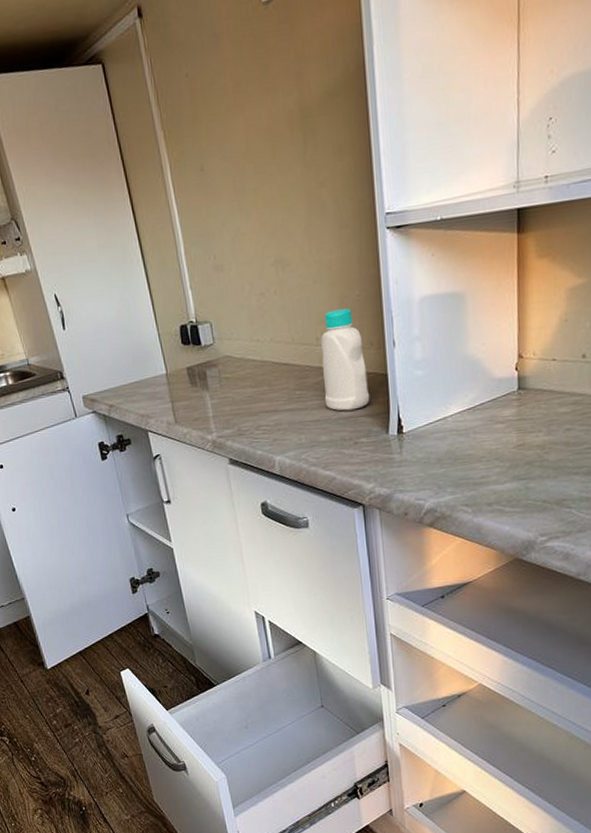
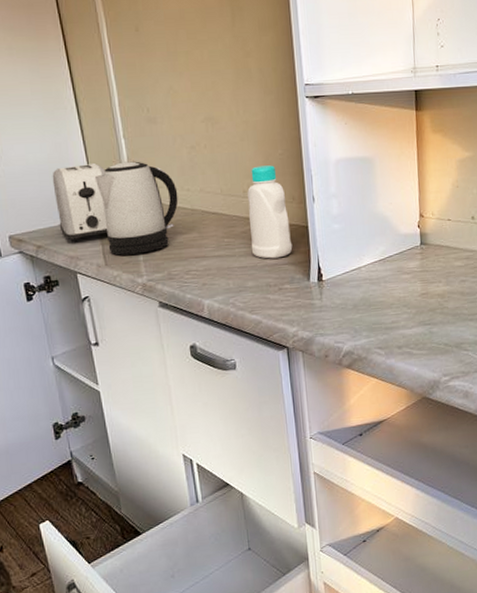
toaster: none [121,317,177,401] -> present [52,162,108,243]
kettle: none [163,312,248,412] -> present [95,161,179,255]

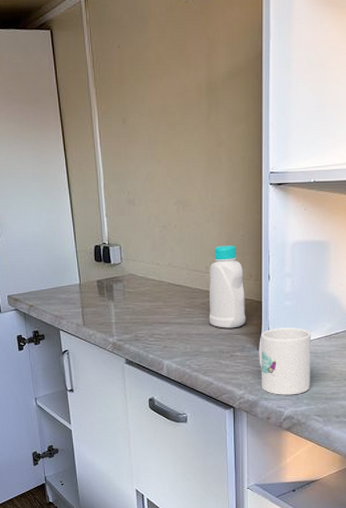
toaster: present [52,162,108,243] -> none [45,237,89,305]
kettle: present [95,161,179,255] -> none [80,237,149,317]
mug: none [309,253,368,329] -> present [259,327,312,395]

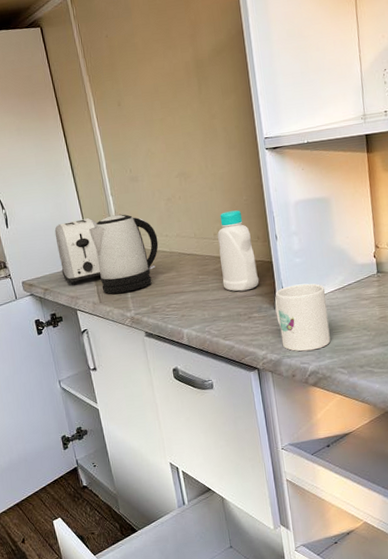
toaster: none [45,237,89,305] -> present [54,217,101,285]
kettle: none [80,237,149,317] -> present [89,214,159,294]

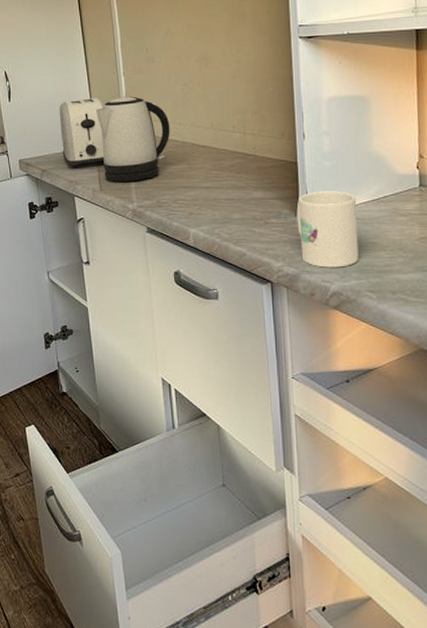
bottle: present [217,210,260,292] -> none [237,102,281,193]

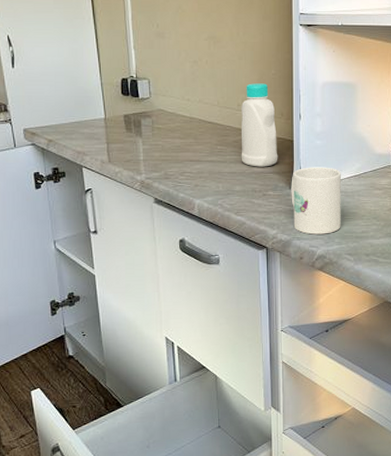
toaster: present [59,97,106,169] -> none [67,69,115,140]
kettle: present [96,96,170,182] -> none [106,70,179,154]
bottle: none [237,102,281,193] -> present [241,83,278,167]

